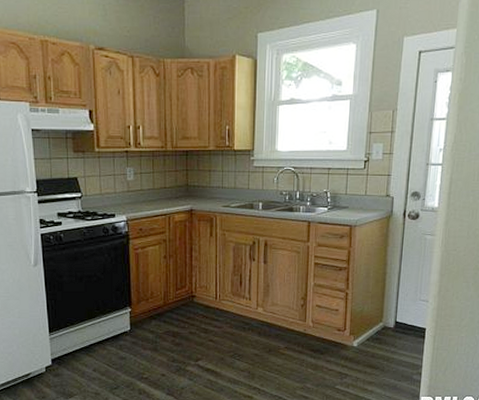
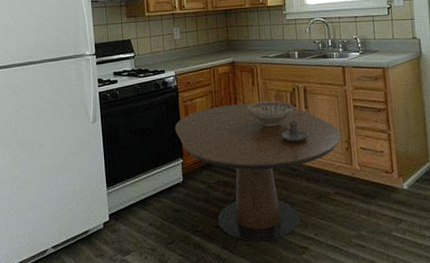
dining table: none [123,255,297,390] -> present [174,103,341,242]
decorative bowl: none [203,253,251,280] -> present [247,100,293,127]
candle holder: none [232,275,264,296] -> present [277,120,308,142]

